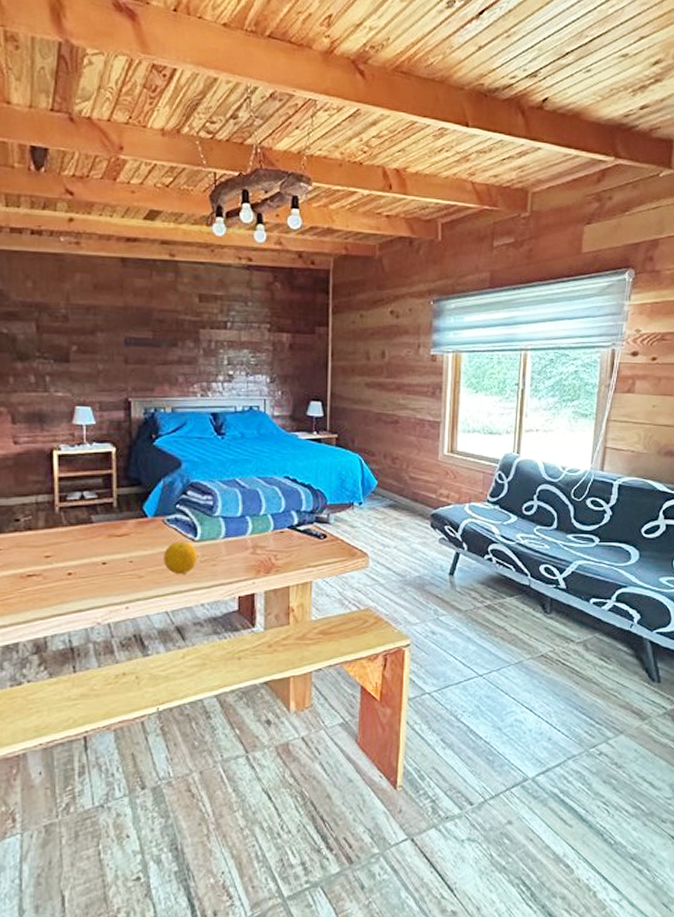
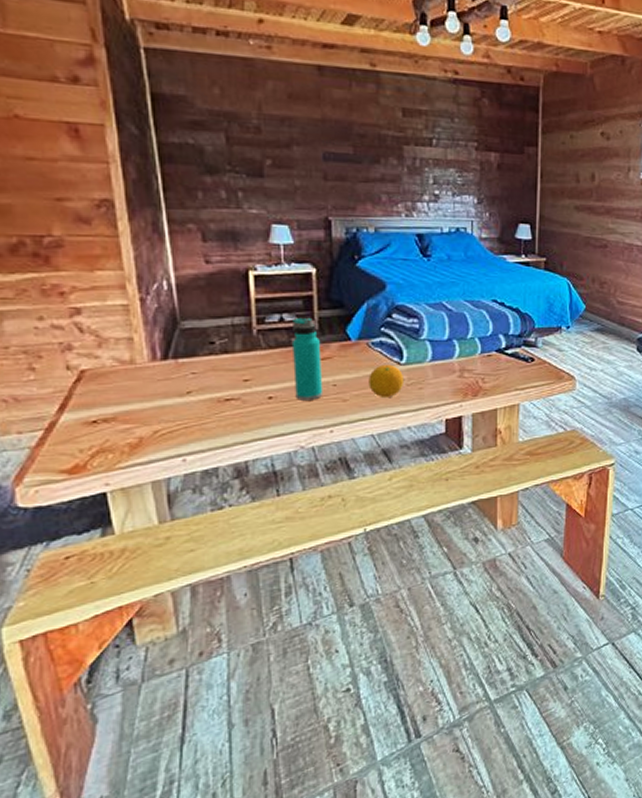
water bottle: none [91,495,120,577] -> present [291,317,323,400]

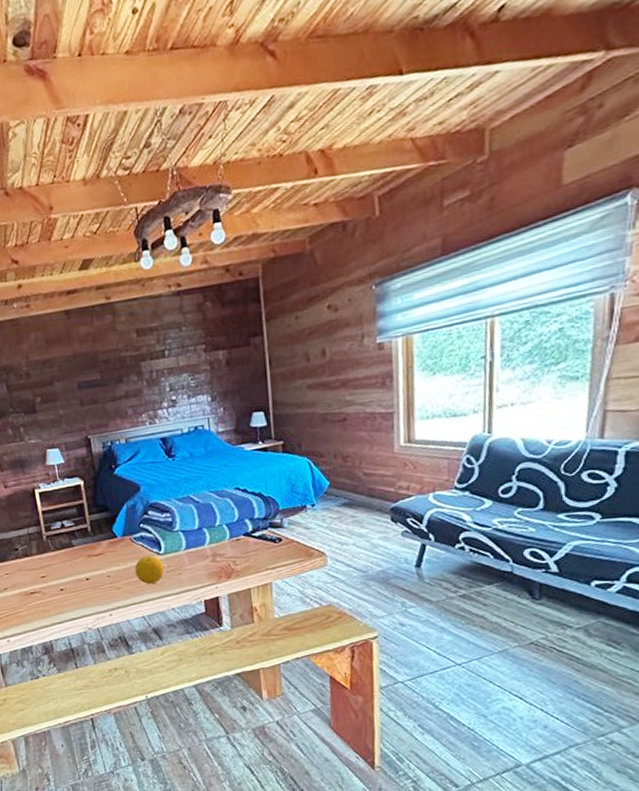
water bottle: present [291,317,323,400] -> none [71,521,101,591]

